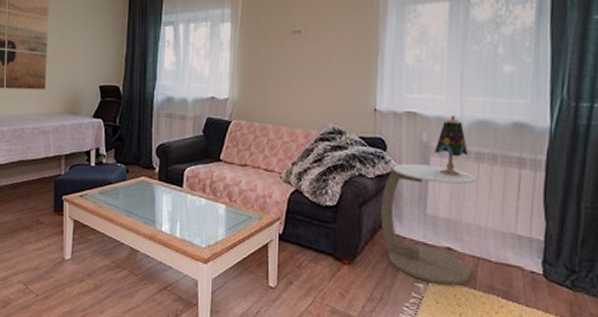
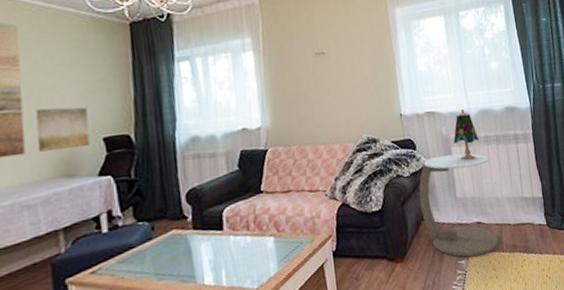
wall art: none [54,54,90,91] -> present [35,107,90,153]

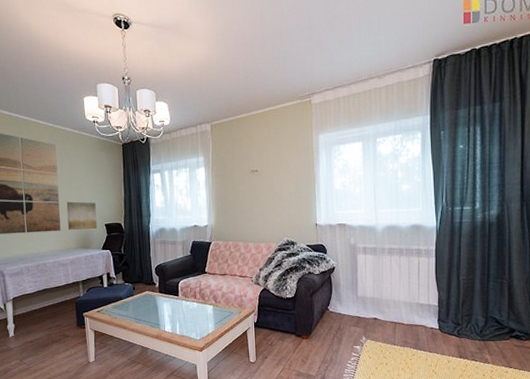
side table: present [418,153,499,258] -> none [326,260,391,345]
table lamp: present [453,109,479,161] -> none [360,224,383,267]

